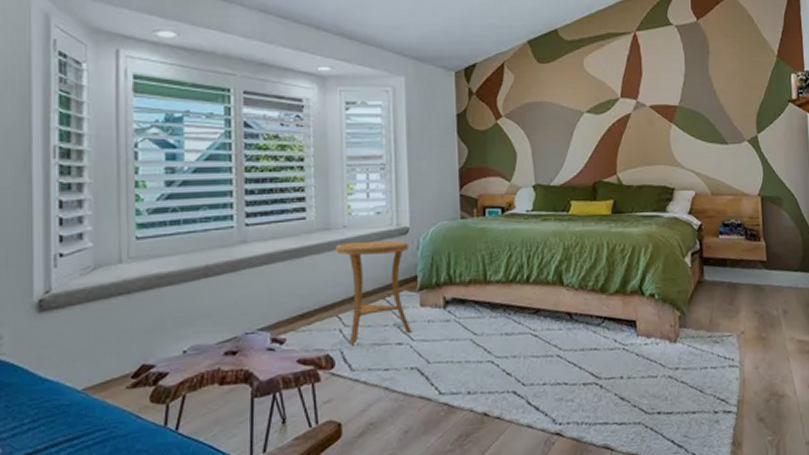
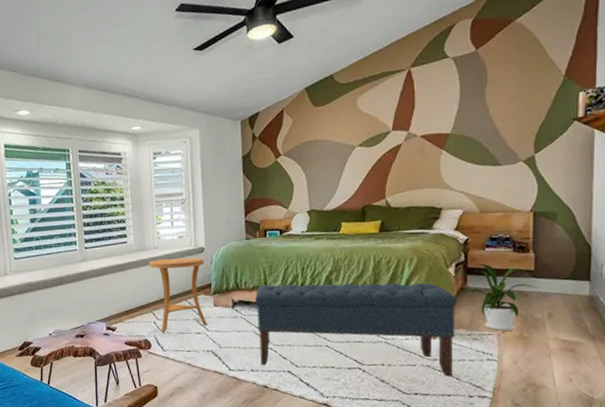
bench: none [472,274,696,390] -> present [255,282,458,377]
house plant: none [693,252,771,331] -> present [455,263,538,331]

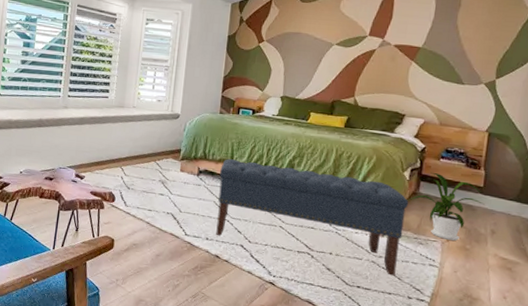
side table: present [149,257,208,333] -> none [125,118,178,189]

